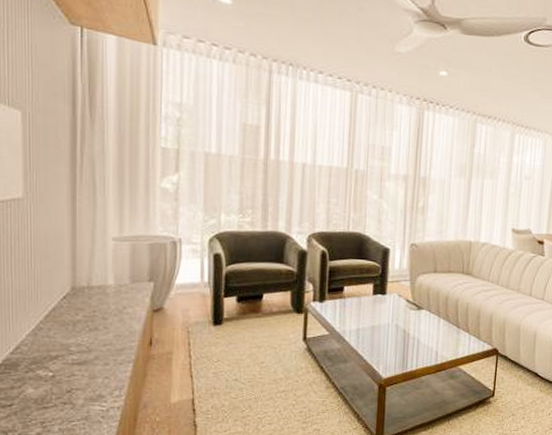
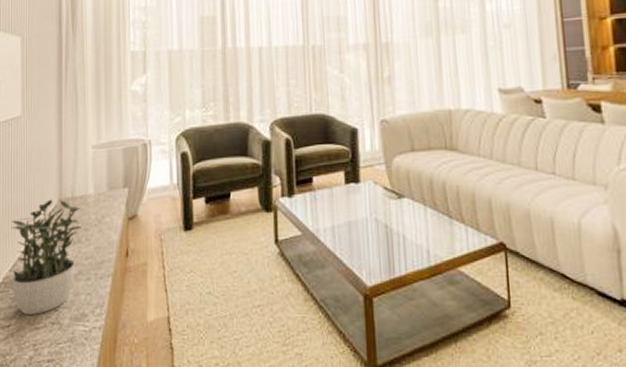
potted plant: none [12,286,99,395] -> present [11,199,81,315]

